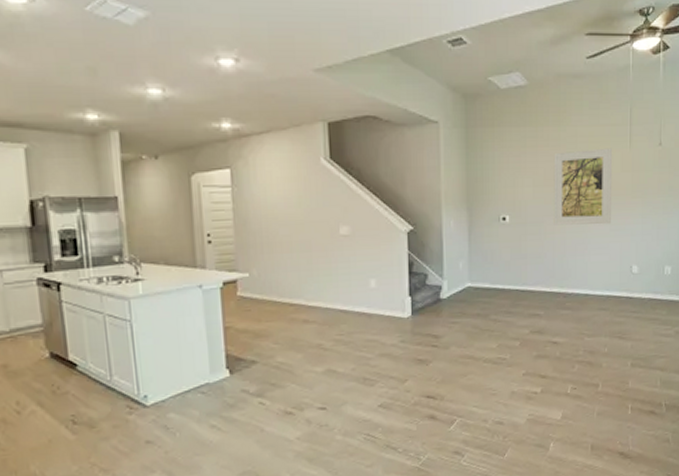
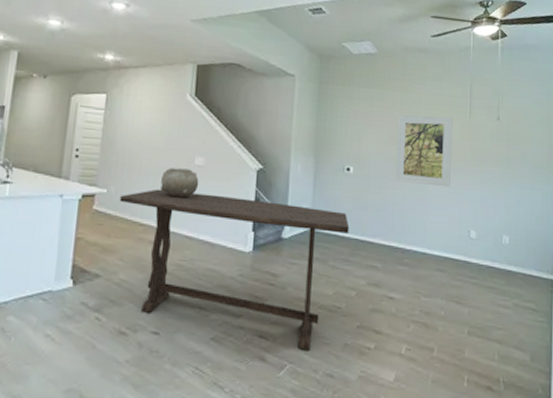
dining table: none [264,263,509,404] -> present [119,189,350,350]
ceramic pot: none [306,240,347,272] -> present [160,167,199,198]

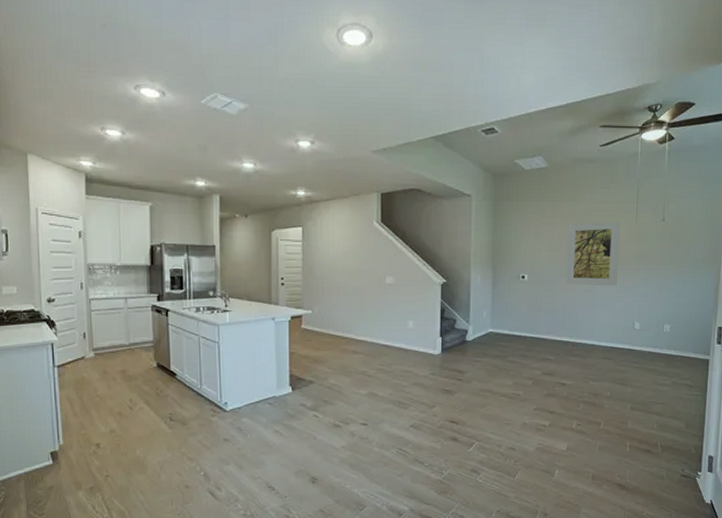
dining table: present [119,189,350,350] -> none [323,307,525,430]
ceramic pot: present [160,167,199,198] -> none [358,288,391,313]

